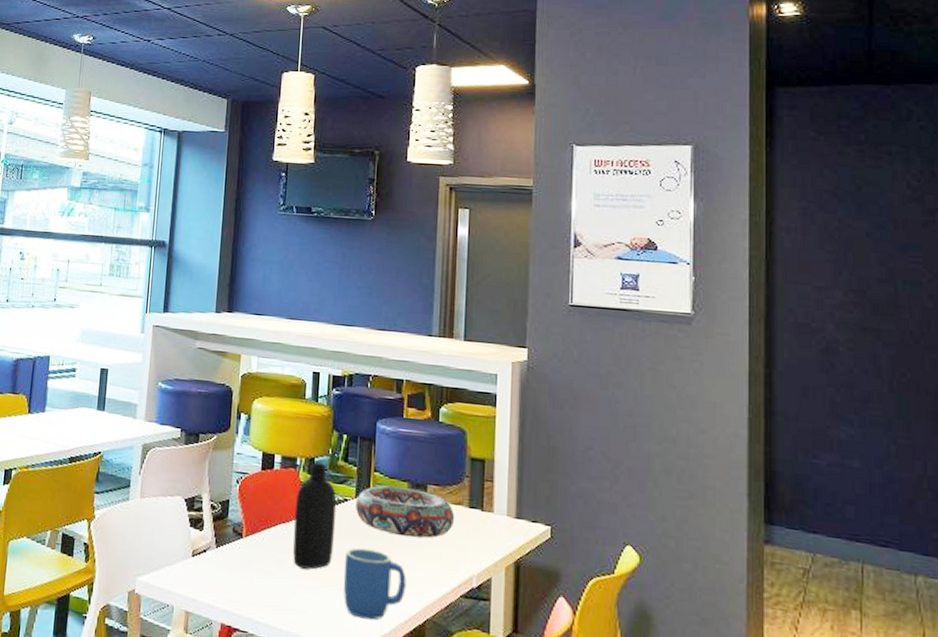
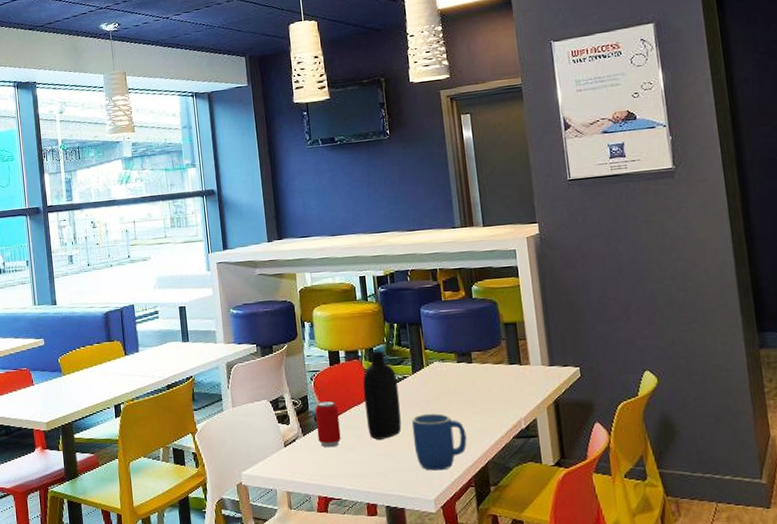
beverage can: none [232,509,262,568] -> present [315,400,341,448]
decorative bowl: present [356,486,455,538] -> none [413,357,499,398]

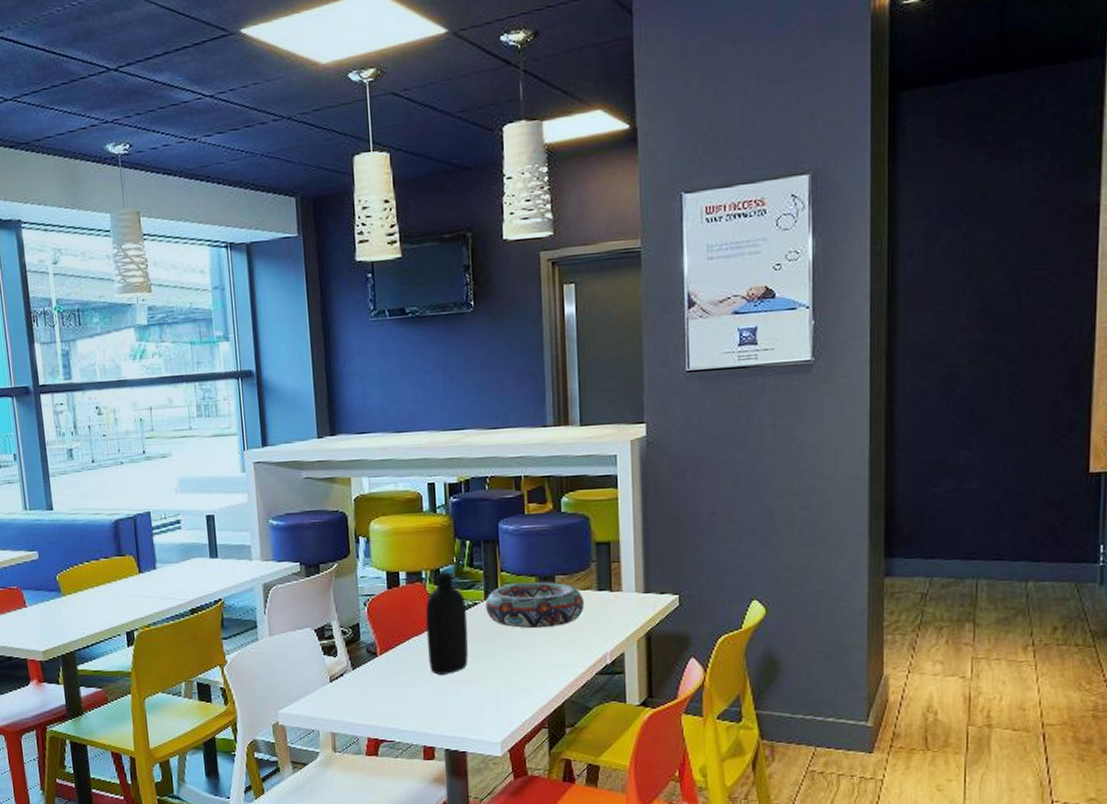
beverage can: present [315,400,341,448] -> none [367,629,397,684]
mug: present [411,413,467,471] -> none [480,645,543,710]
decorative bowl: none [413,357,499,398] -> present [486,582,585,629]

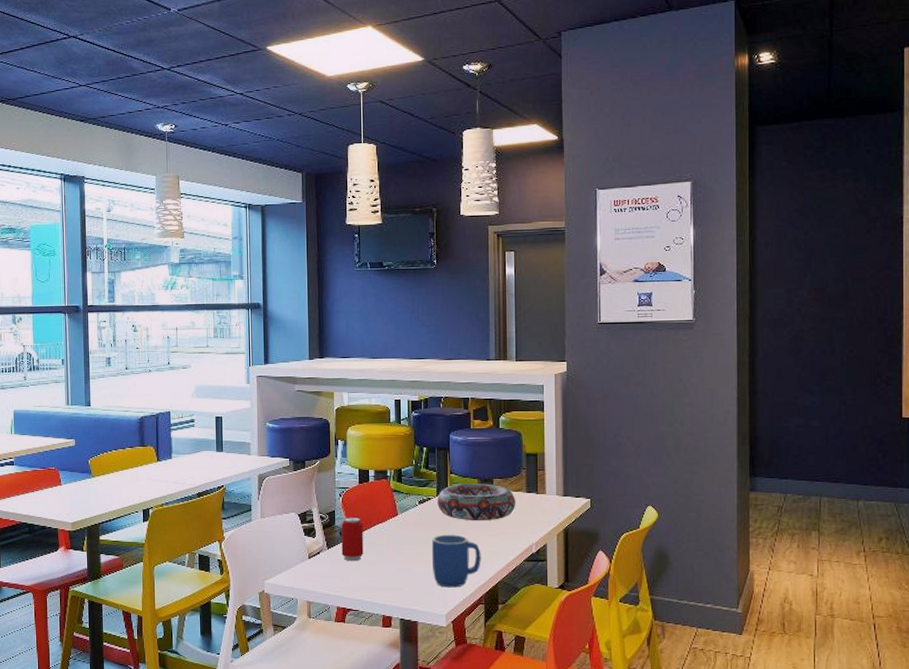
beverage can: none [367,629,397,684] -> present [341,516,364,561]
bottle: present [425,572,469,675] -> none [388,472,423,556]
mug: none [480,645,543,710] -> present [431,534,481,588]

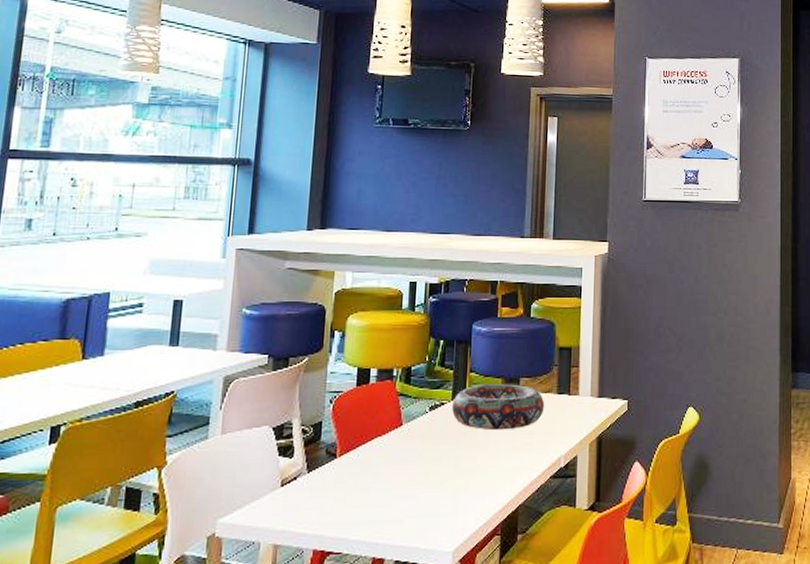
beverage can: present [341,516,364,561] -> none [326,428,357,488]
mug: present [431,534,481,588] -> none [440,447,501,516]

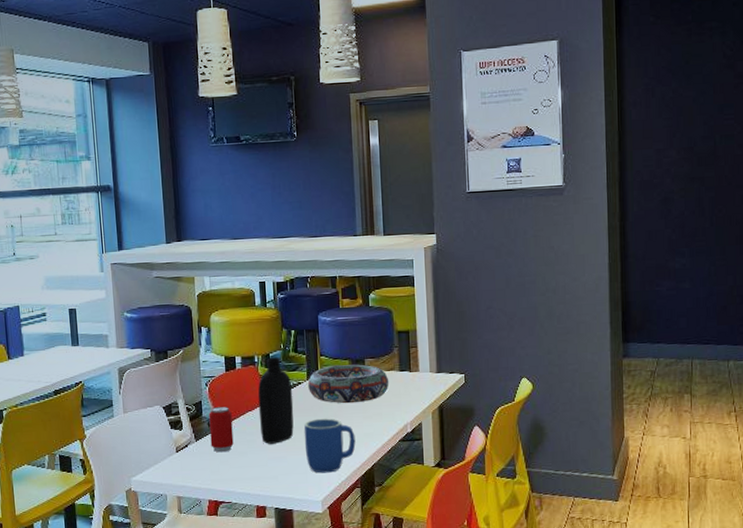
beverage can: none [326,428,357,488] -> present [209,406,234,453]
bottle: none [389,371,434,478] -> present [258,357,294,444]
mug: none [440,447,501,516] -> present [304,418,356,473]

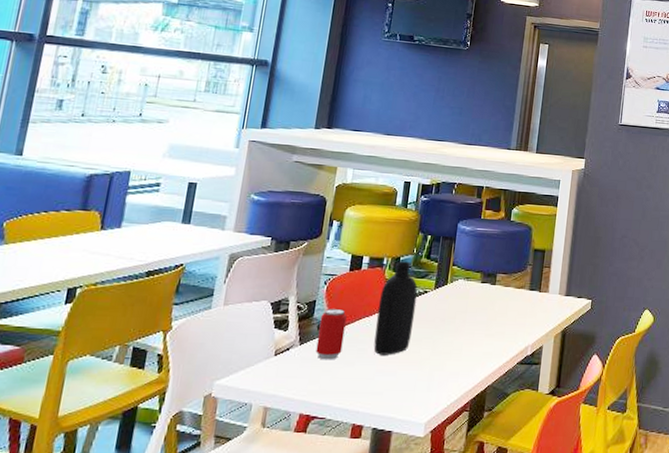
mug: present [304,418,356,473] -> none [417,332,474,393]
decorative bowl: present [308,364,389,404] -> none [434,277,518,319]

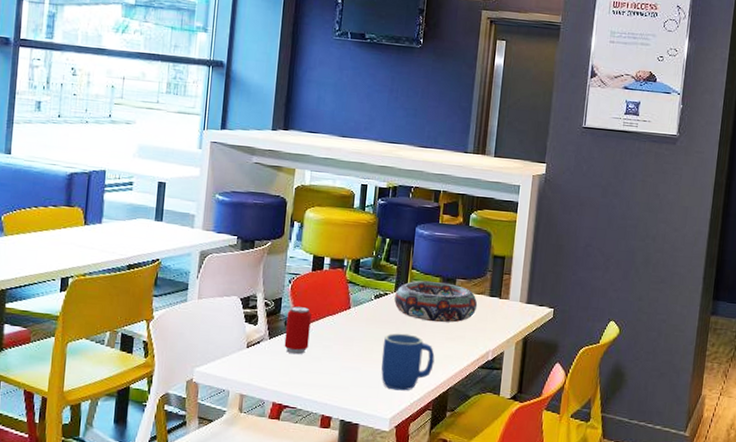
bottle: present [373,261,418,355] -> none [338,263,378,353]
mug: none [417,332,474,393] -> present [381,333,435,391]
decorative bowl: none [434,277,518,319] -> present [394,281,478,323]

